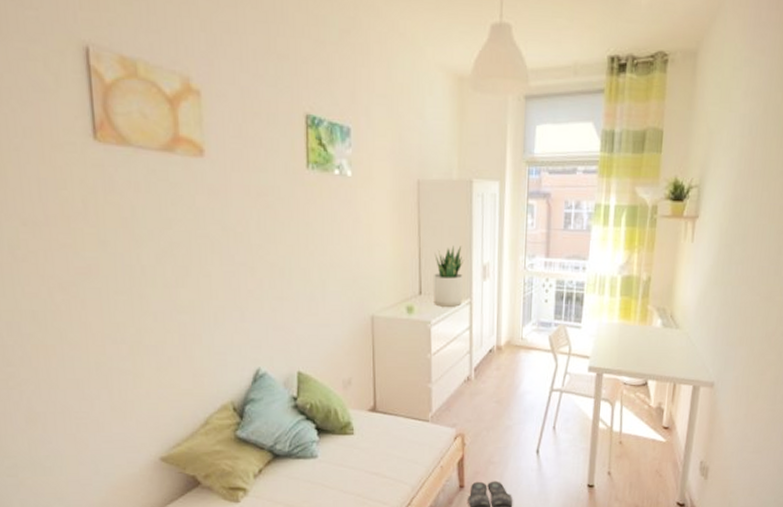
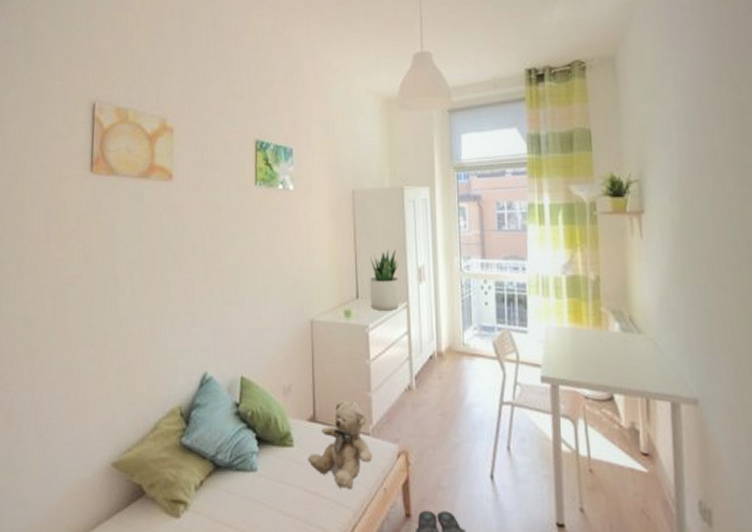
teddy bear: none [369,391,432,468] -> present [308,400,373,489]

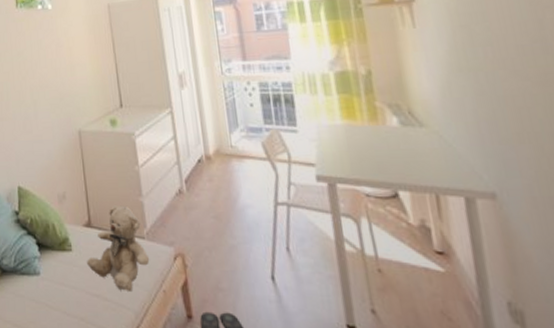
planter: present [369,249,400,311] -> none [130,58,163,118]

